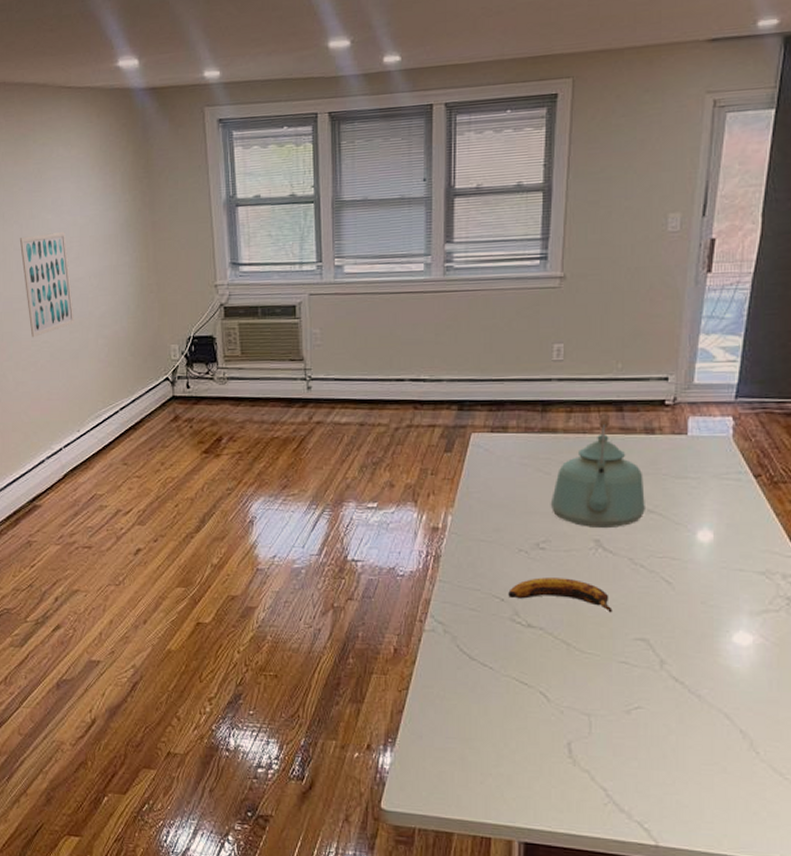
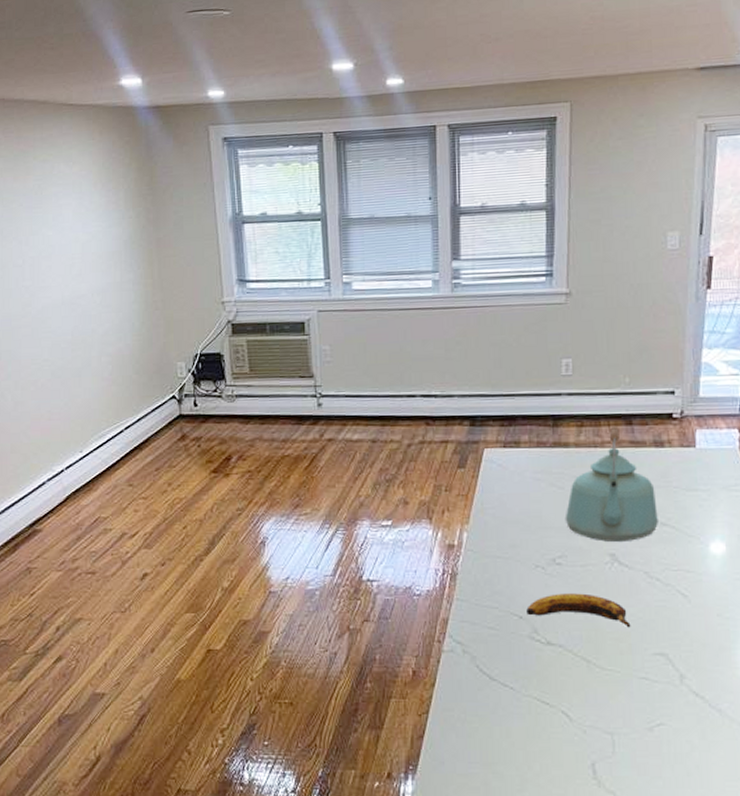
wall art: present [19,231,74,338] -> none [19,248,76,356]

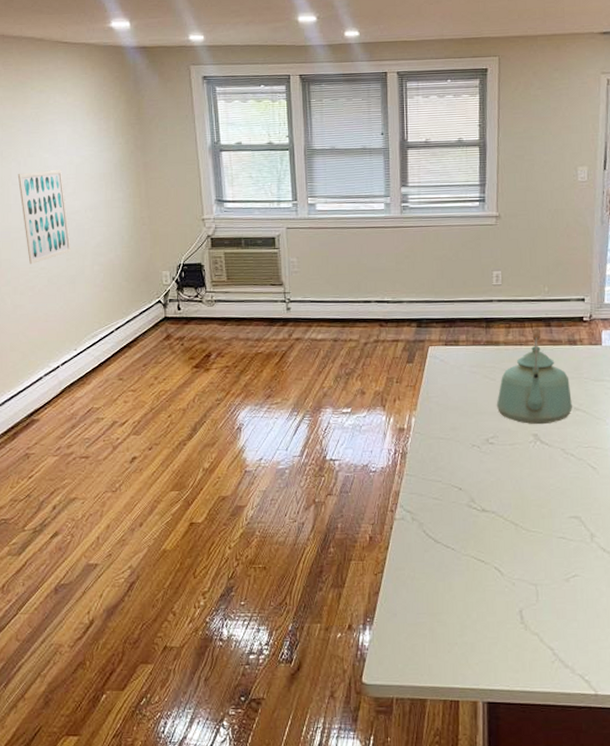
wall art: none [19,248,76,356] -> present [17,169,71,265]
banana: present [526,593,631,628] -> none [465,468,551,496]

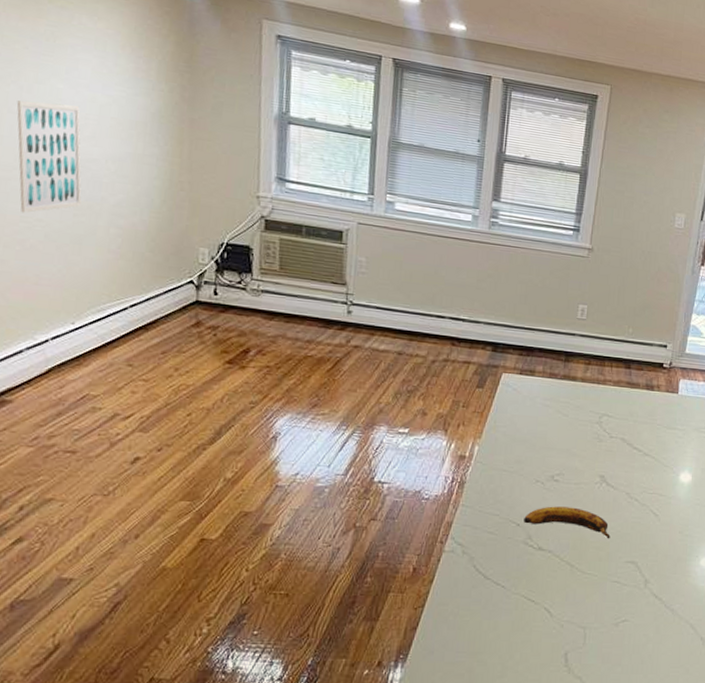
banana: none [465,468,551,496] -> present [524,506,610,539]
kettle: present [496,327,572,425] -> none [566,367,643,467]

